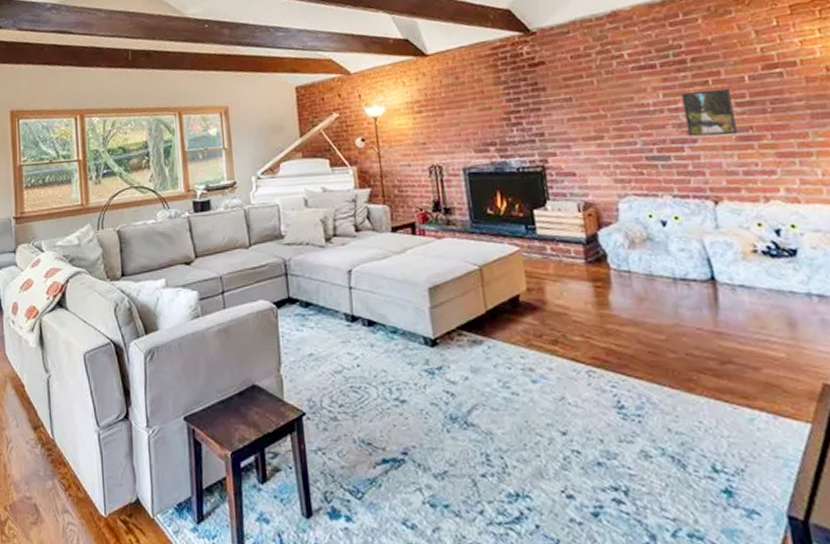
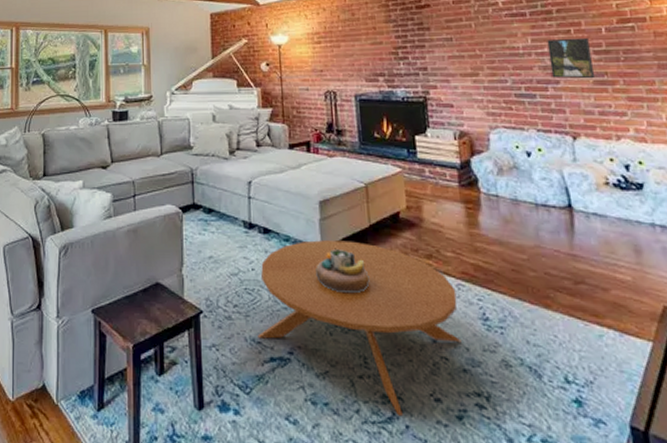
coffee table: none [367,329,595,516] -> present [258,240,462,417]
decorative bowl: none [428,338,489,387] -> present [316,248,370,294]

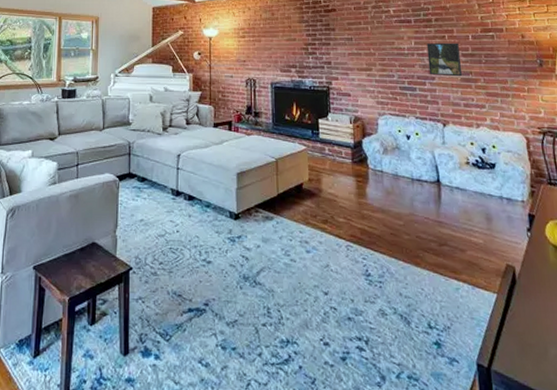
coffee table: present [258,240,462,417] -> none [179,207,348,359]
decorative bowl: present [316,248,370,294] -> none [231,213,276,253]

